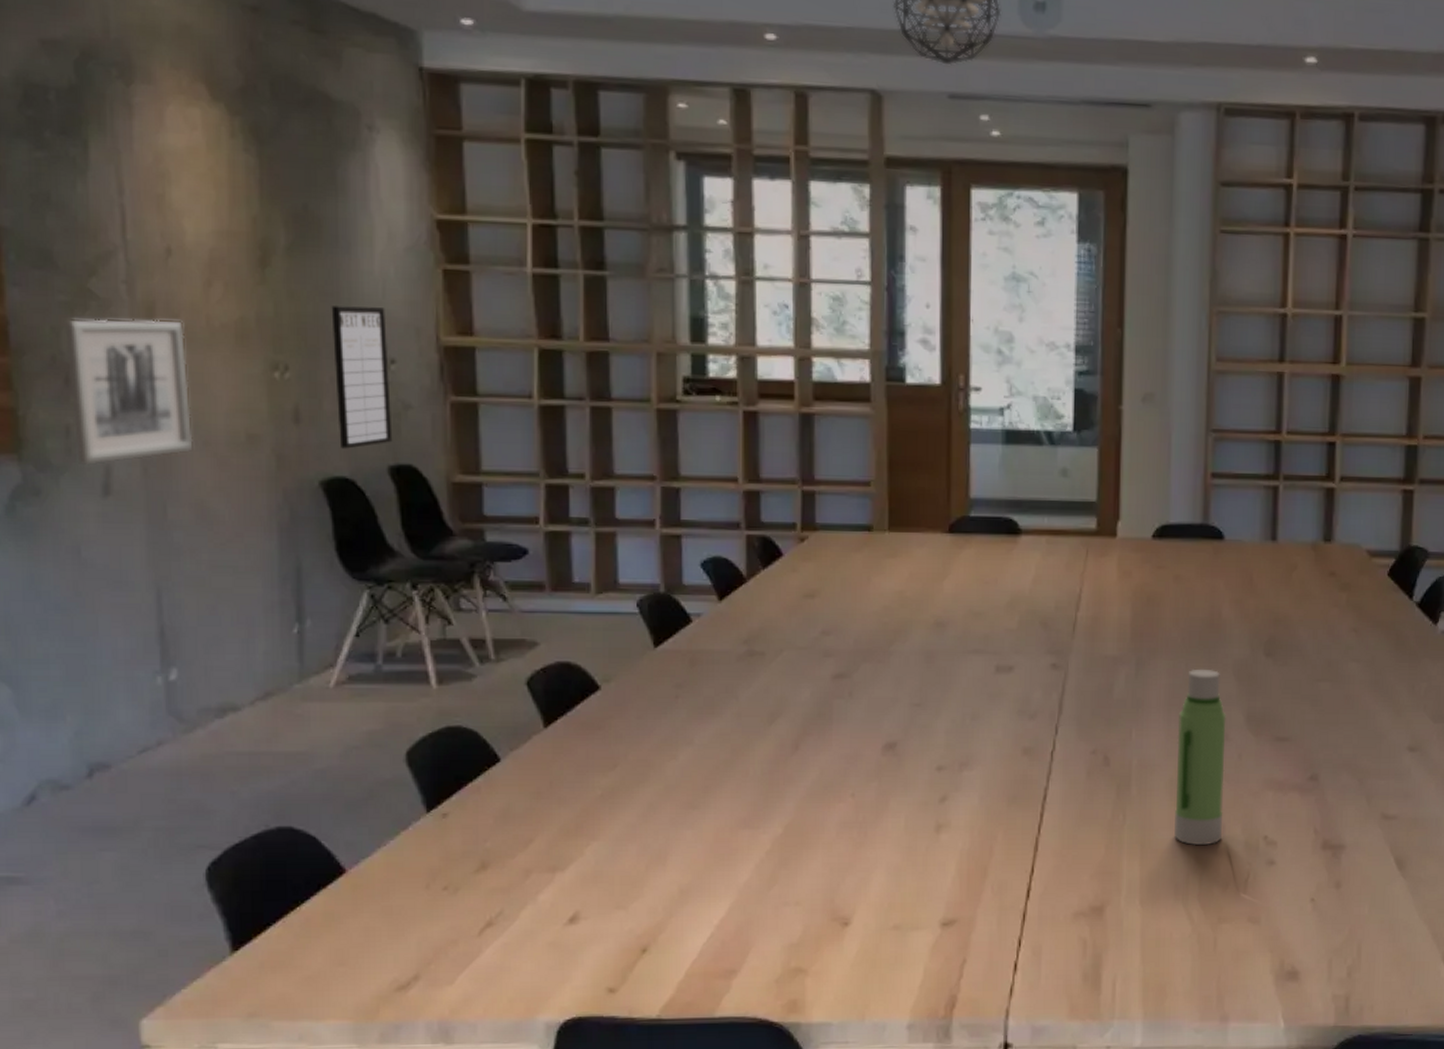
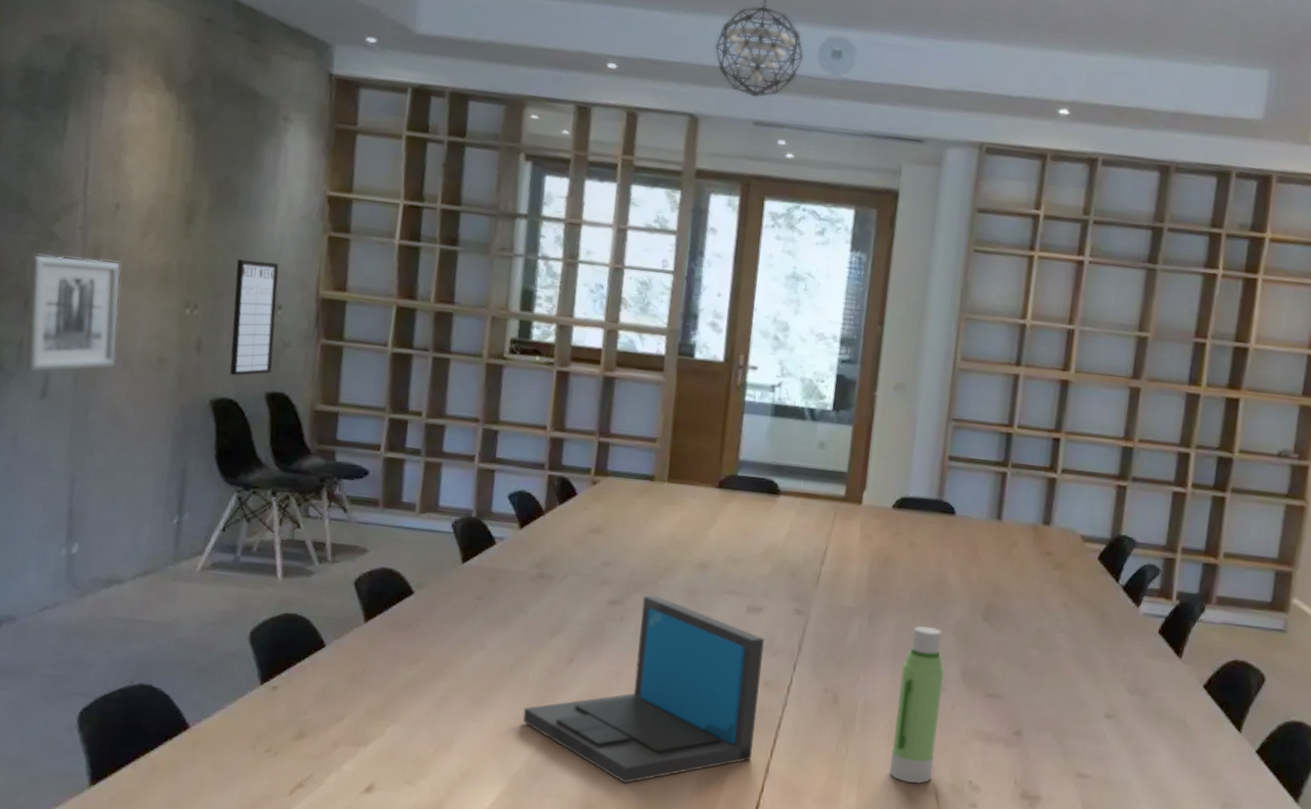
laptop: none [747,663,1020,880] -> present [522,595,765,783]

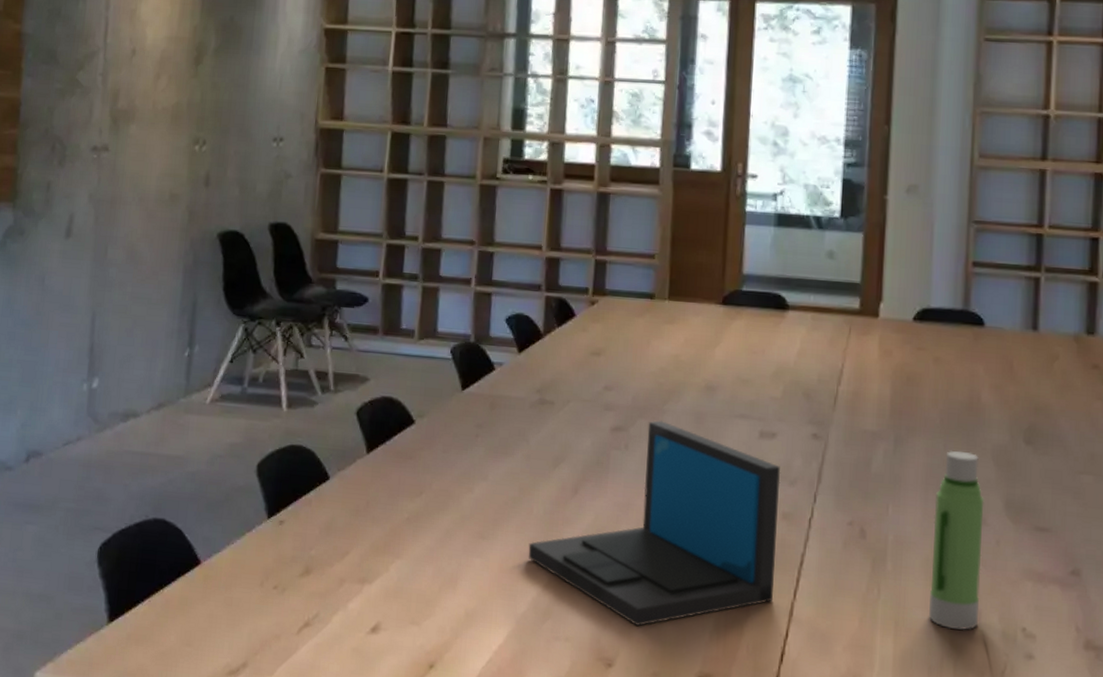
wall art: present [24,254,121,373] -> none [51,101,137,214]
writing board: present [230,259,279,376] -> none [236,95,280,208]

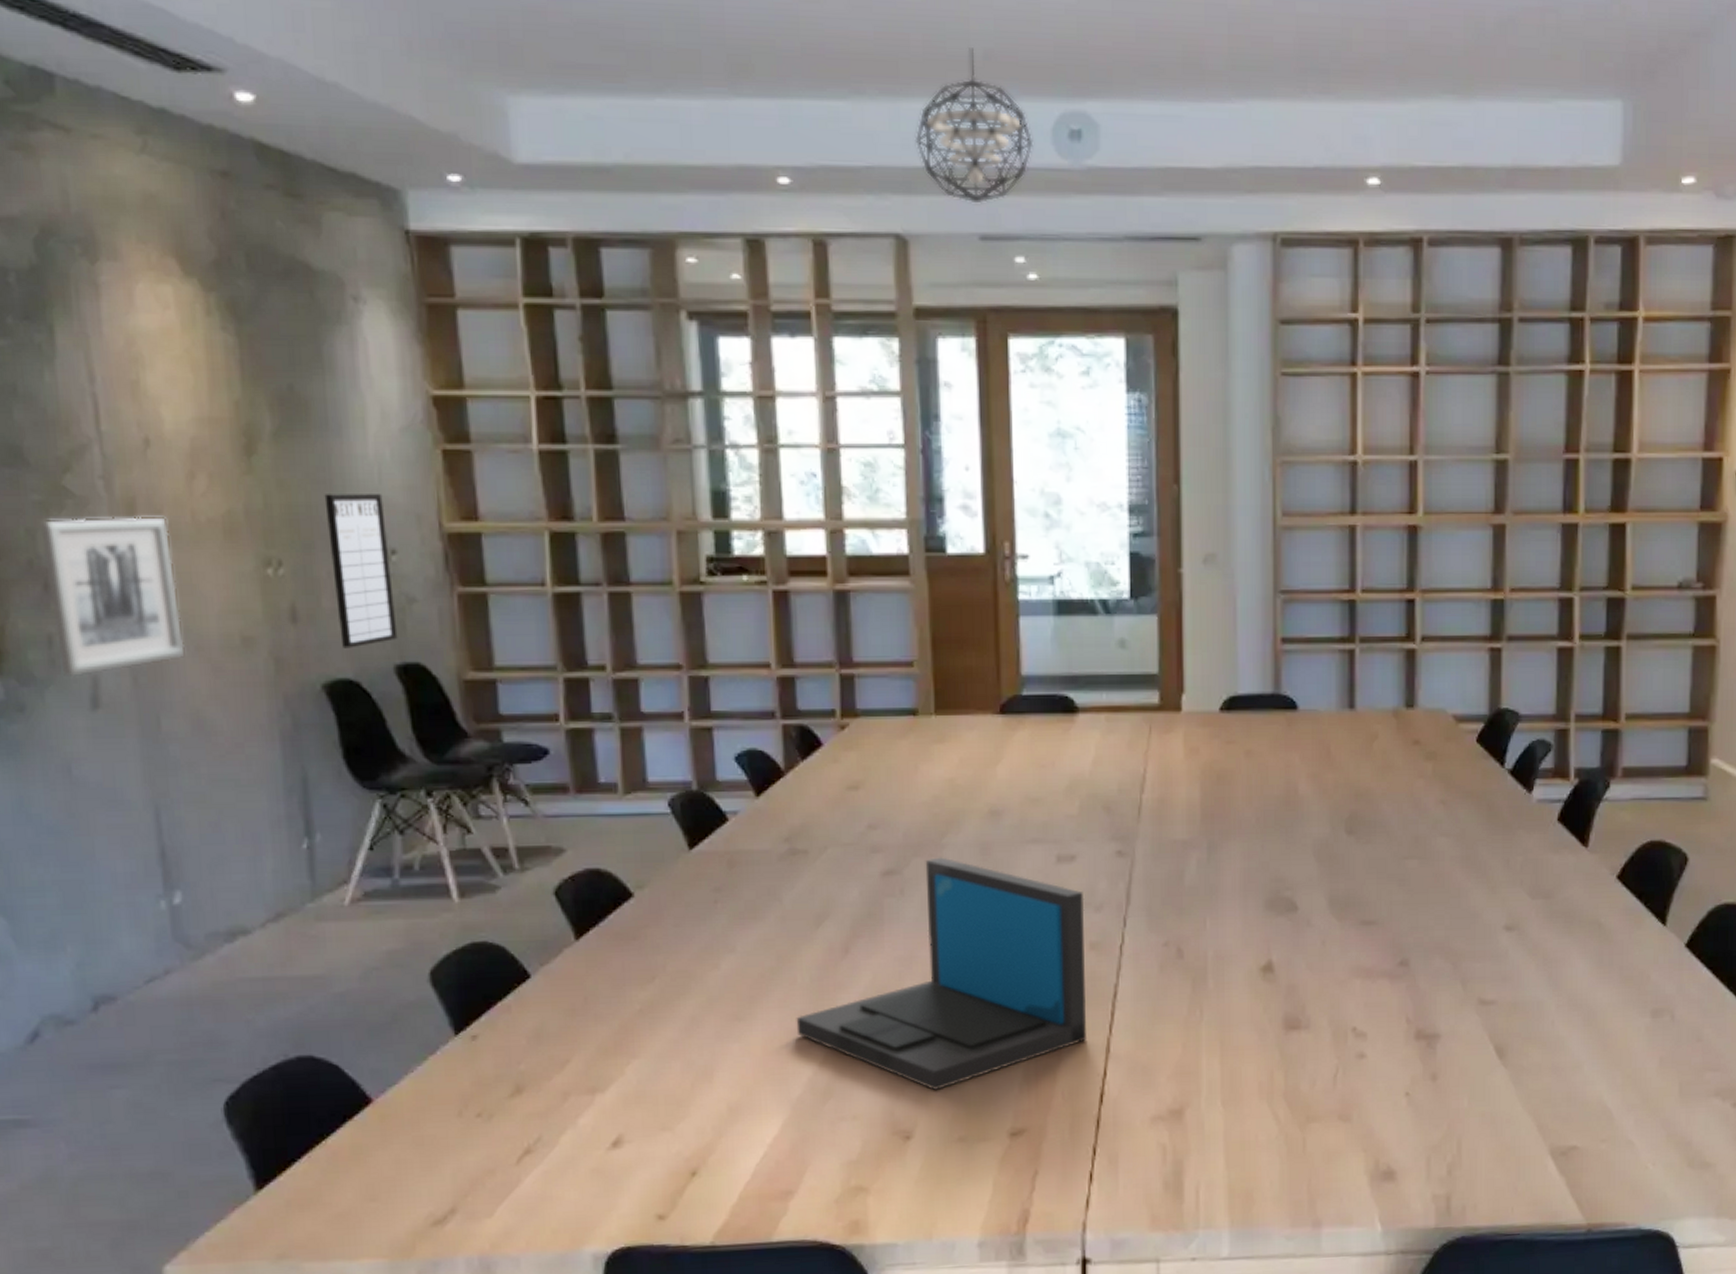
wall art: none [51,101,137,214] -> present [38,517,184,678]
writing board: none [236,95,280,208] -> present [324,494,398,648]
water bottle: present [929,450,984,630] -> none [1255,850,1308,1041]

